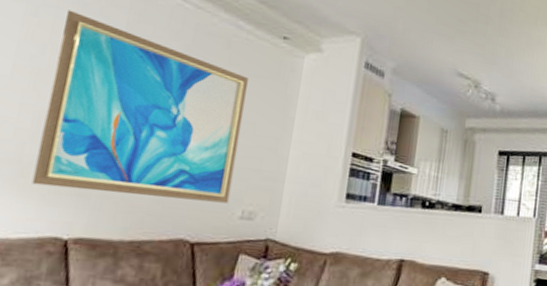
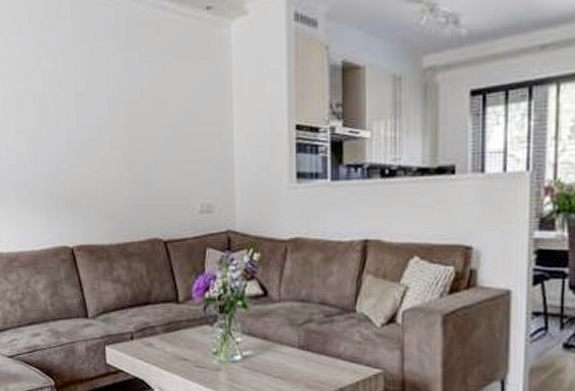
wall art: present [31,10,248,204] -> none [28,32,188,202]

